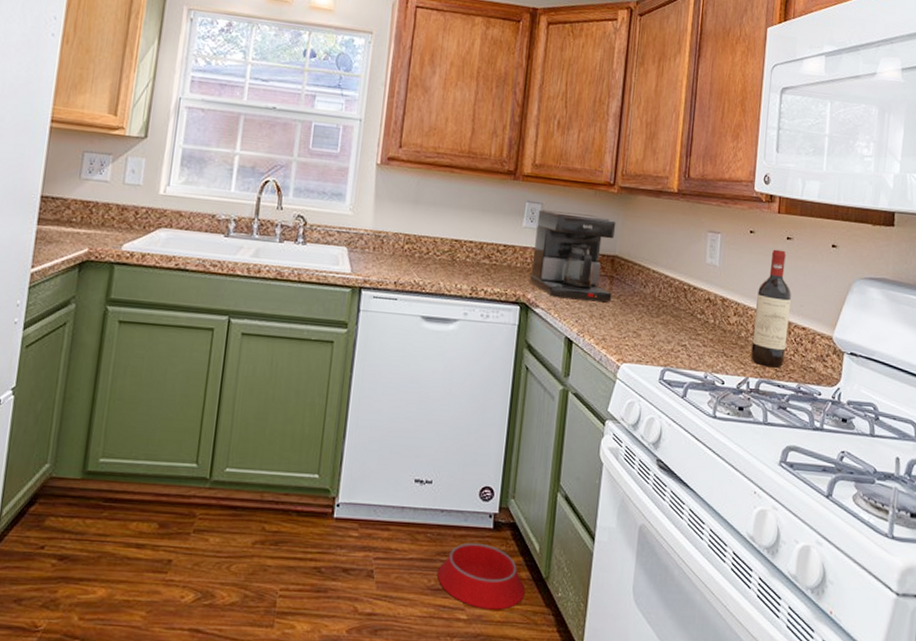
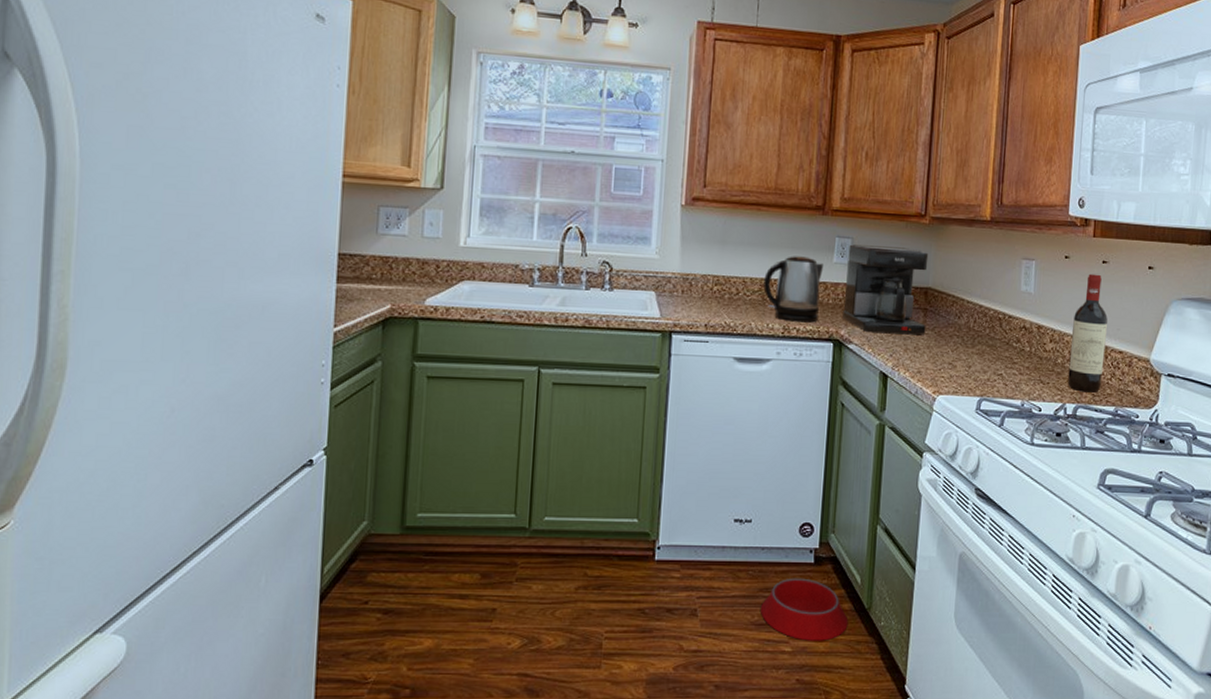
kettle: none [453,218,514,285] -> present [763,256,824,323]

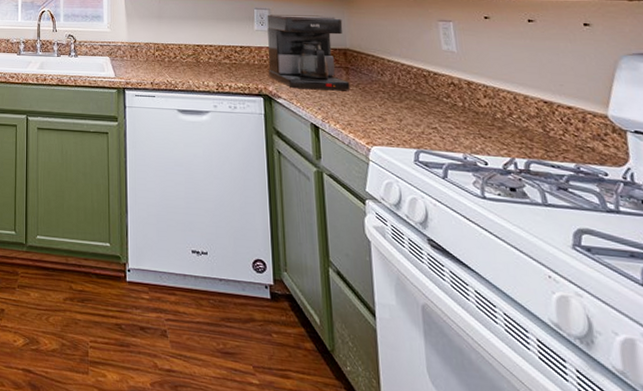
pet bowl: present [761,578,848,641] -> none [225,311,313,378]
kettle: present [763,256,824,323] -> none [196,26,247,80]
wine bottle: present [1068,273,1108,393] -> none [506,32,554,148]

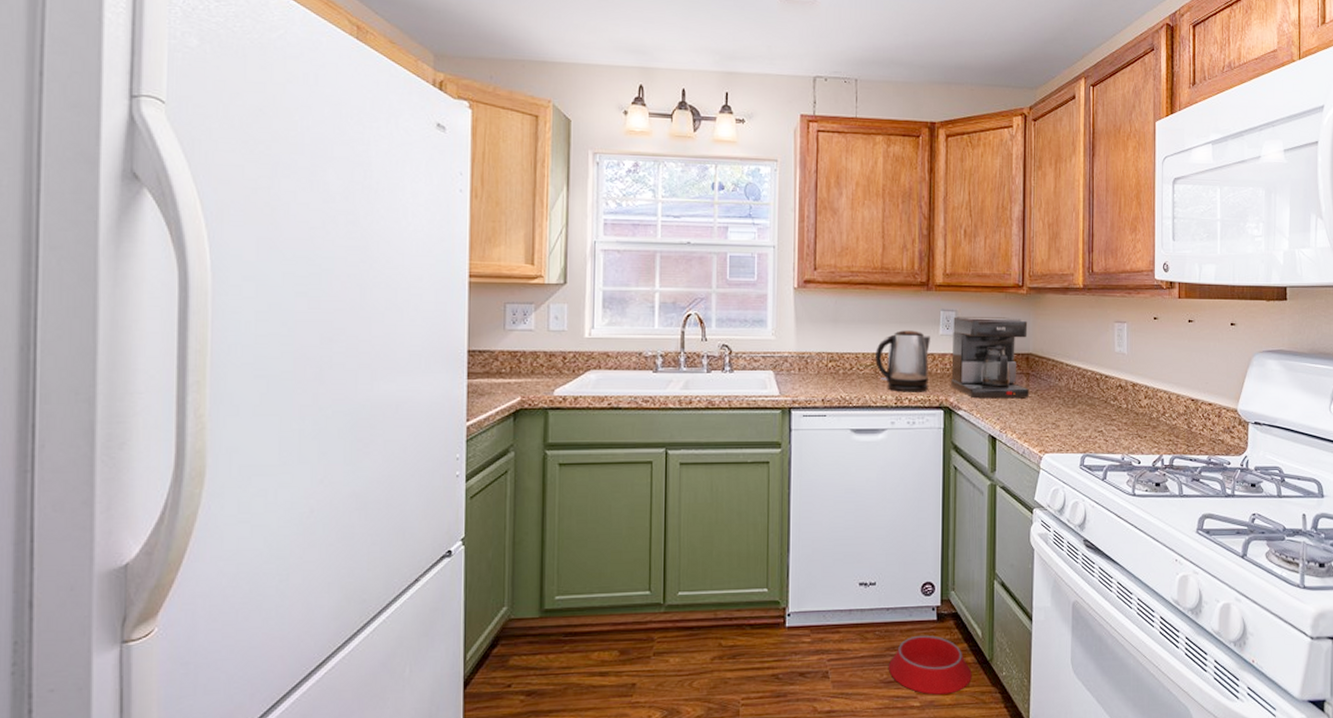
kettle: none [196,26,247,80] -> present [875,330,931,392]
pet bowl: none [225,311,313,378] -> present [889,635,972,695]

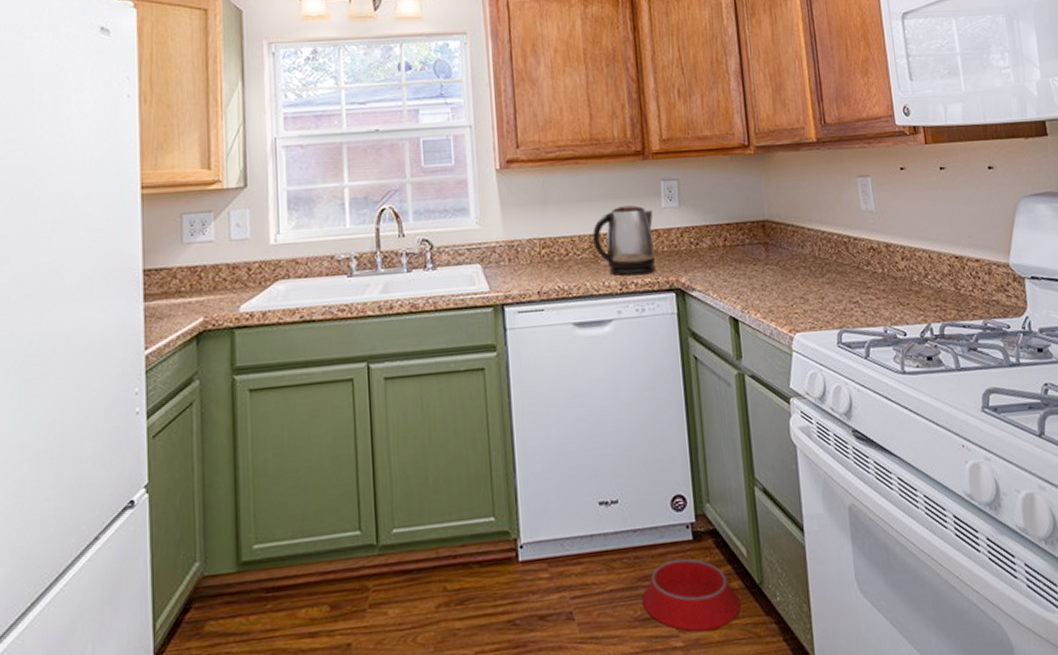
coffee maker: present [951,317,1029,399] -> none [675,181,771,277]

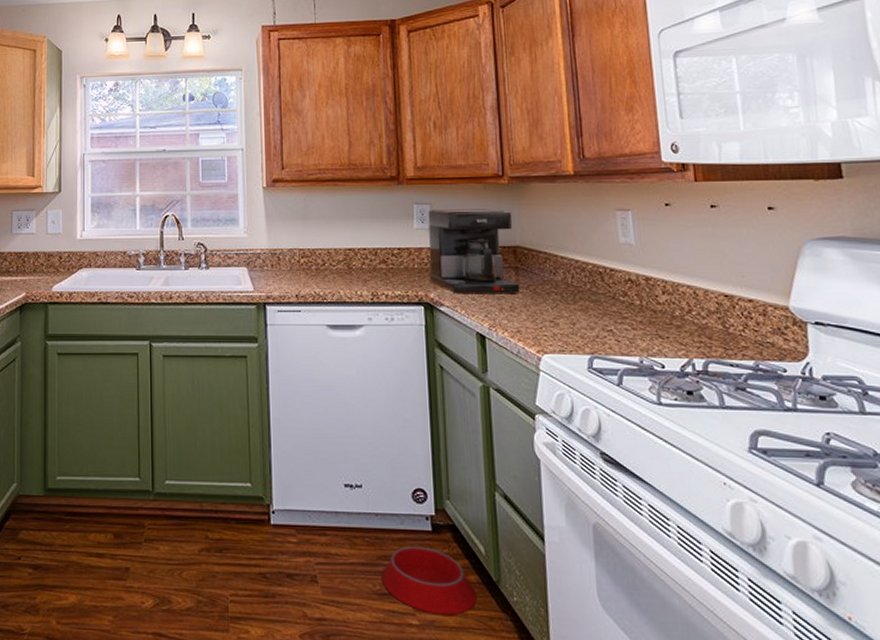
kettle: present [593,205,656,276] -> none [348,225,406,288]
coffee maker: none [675,181,771,277] -> present [428,209,520,294]

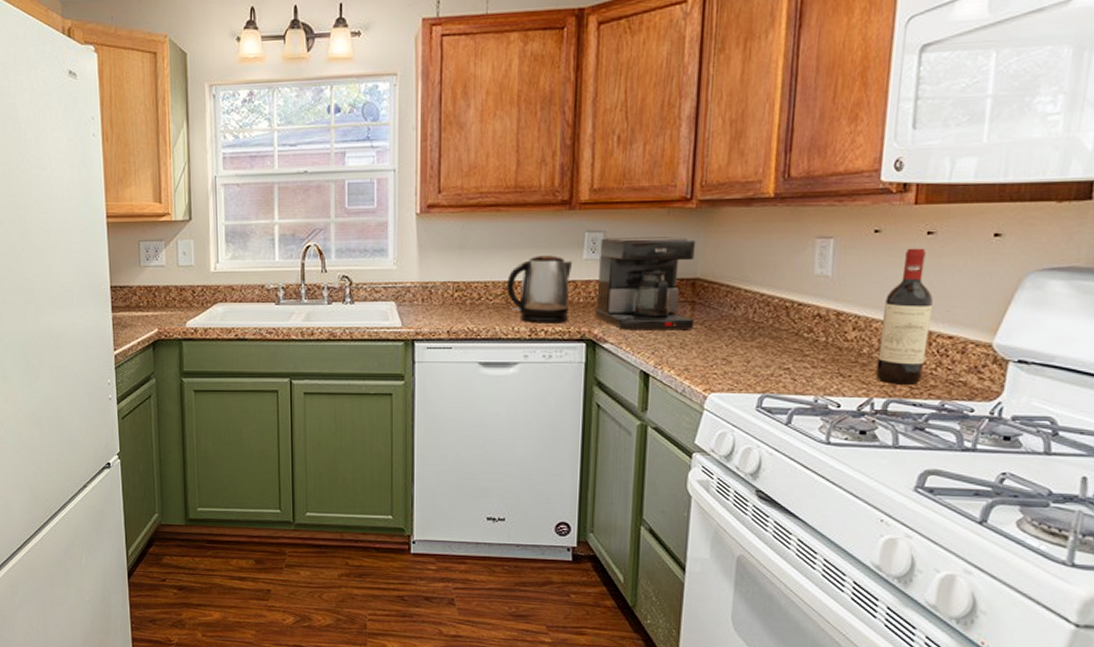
kettle: none [348,225,406,288] -> present [507,255,573,324]
pet bowl: present [382,546,477,615] -> none [518,574,611,635]
wine bottle: none [686,219,733,346] -> present [876,248,934,385]

